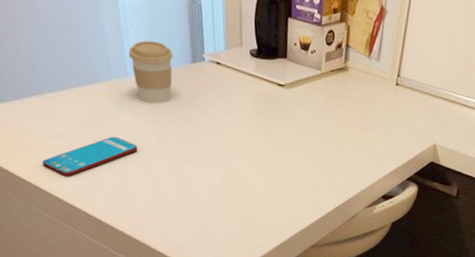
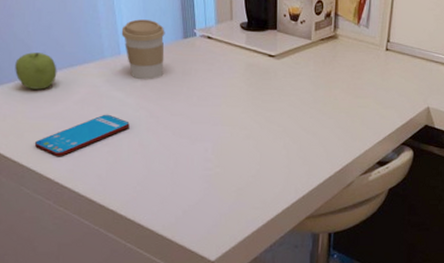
fruit: none [20,70,63,108] -> present [15,52,57,90]

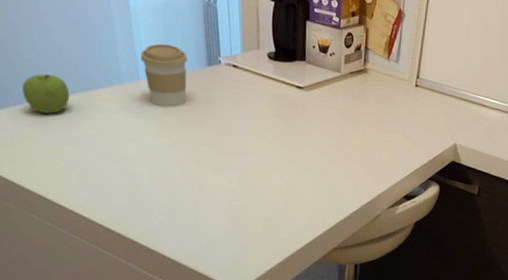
smartphone: present [34,114,130,156] -> none [45,141,150,184]

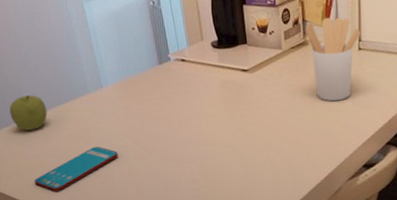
smartphone: none [45,141,150,184] -> present [34,146,118,191]
coffee cup: present [140,43,188,108] -> none [100,50,144,110]
utensil holder: none [367,50,419,132] -> present [306,17,361,102]

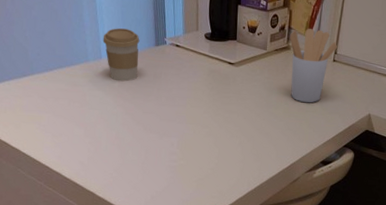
fruit: present [9,95,48,131] -> none [14,55,49,87]
smartphone: present [34,146,118,191] -> none [29,110,108,144]
coffee cup: none [100,50,144,110] -> present [103,28,140,82]

